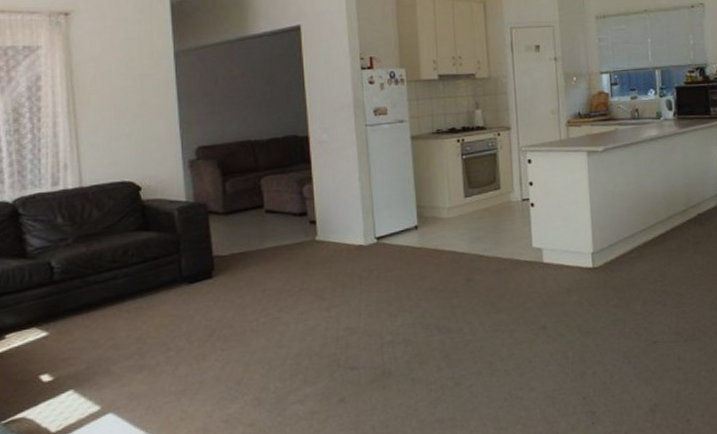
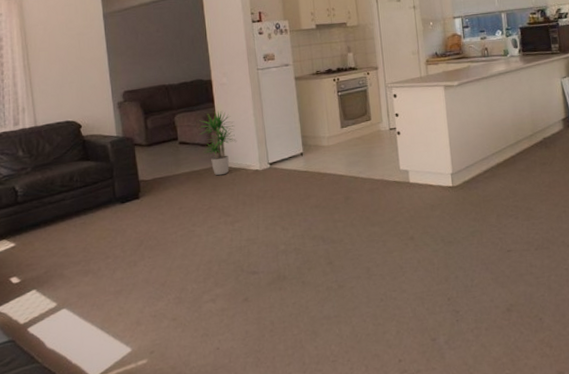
potted plant: none [290,173,338,252] -> present [199,110,237,176]

